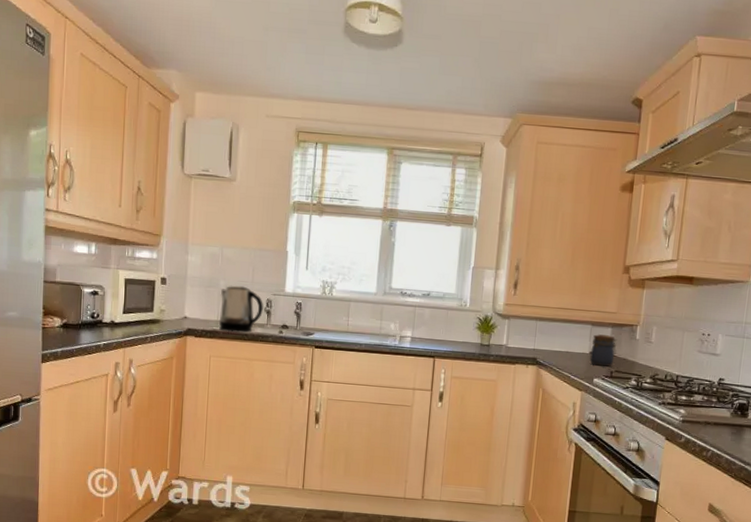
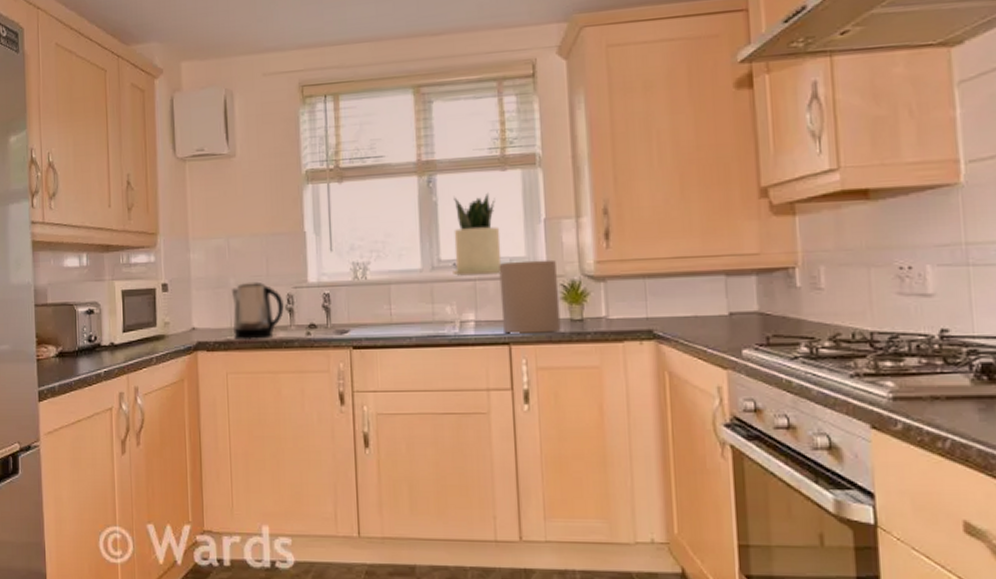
planter: none [399,240,439,304] -> present [453,192,502,276]
pen holder: none [431,296,476,352] -> present [499,259,561,334]
jar: present [590,334,618,367] -> none [730,286,770,331]

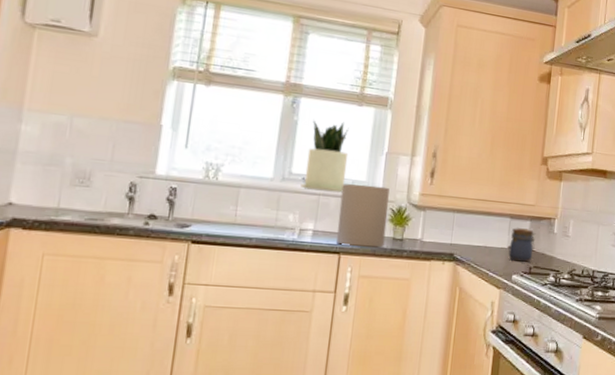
kettle: present [231,281,284,341] -> none [58,163,125,225]
jar: none [730,286,770,331] -> present [508,228,536,262]

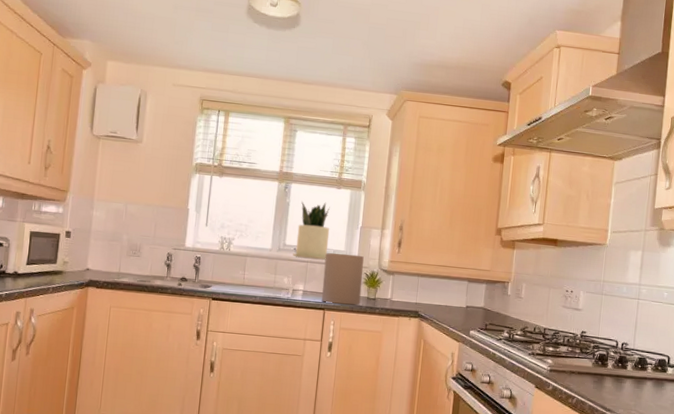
jar: present [508,228,536,262] -> none [466,290,491,320]

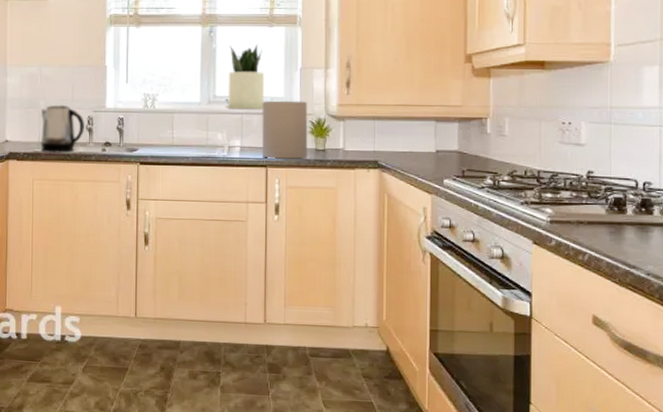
kettle: none [119,239,164,285] -> present [40,104,84,154]

